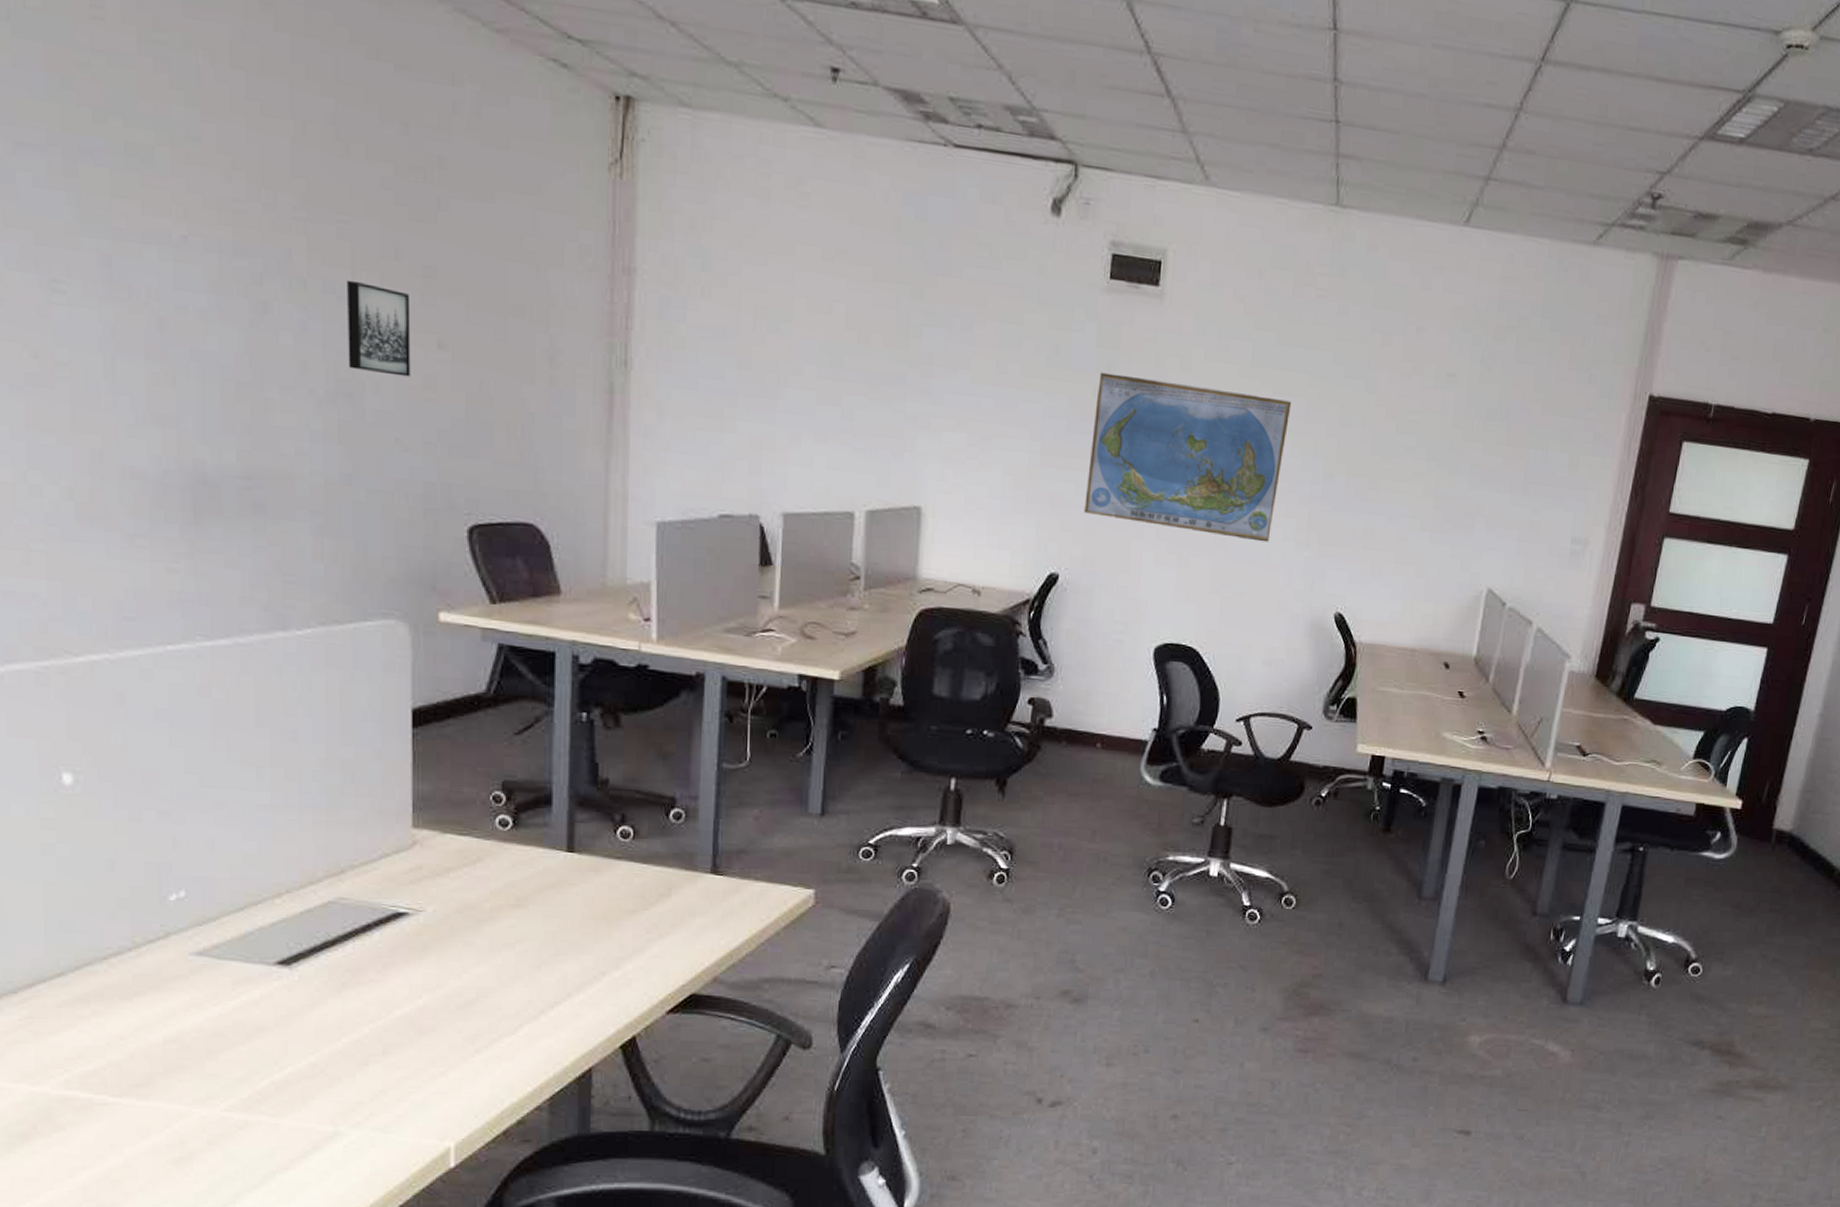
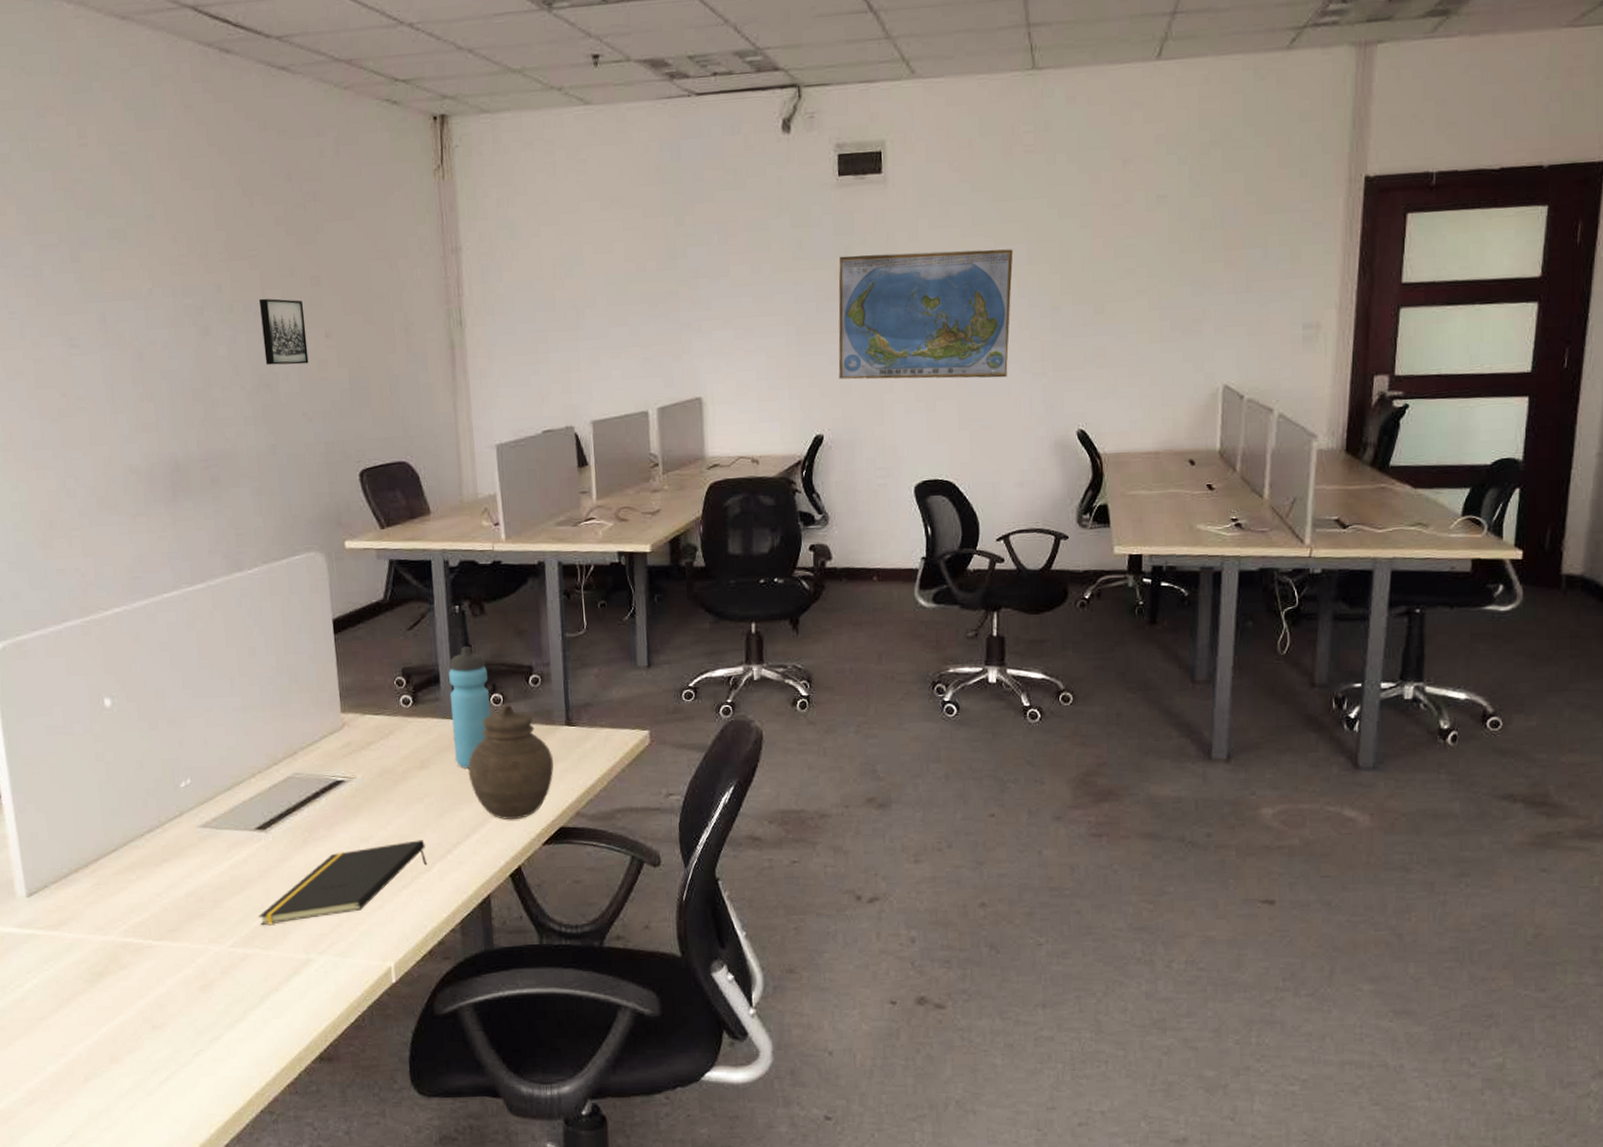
notepad: none [269,995,512,1086] -> present [258,840,427,925]
water bottle: none [563,764,617,913] -> present [449,646,491,769]
jar: none [578,840,690,980] -> present [468,704,554,819]

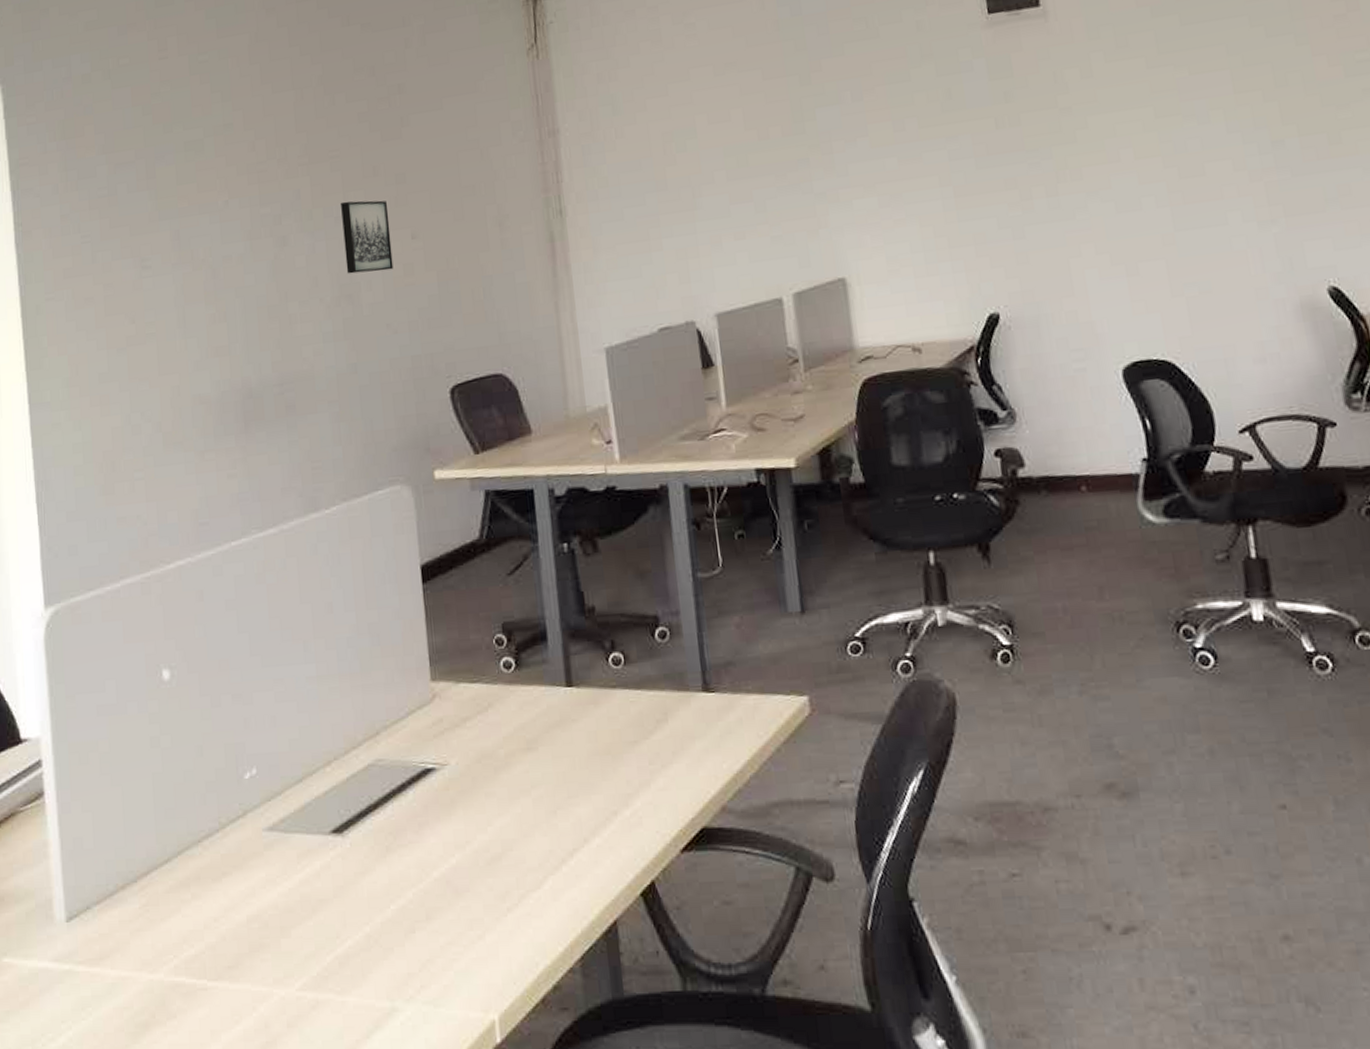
notepad: present [258,840,427,925] -> none [333,846,537,961]
water bottle: present [449,646,491,769] -> none [557,593,610,751]
jar: present [468,704,554,819] -> none [584,665,691,818]
world map: present [838,249,1013,380] -> none [998,77,1226,246]

